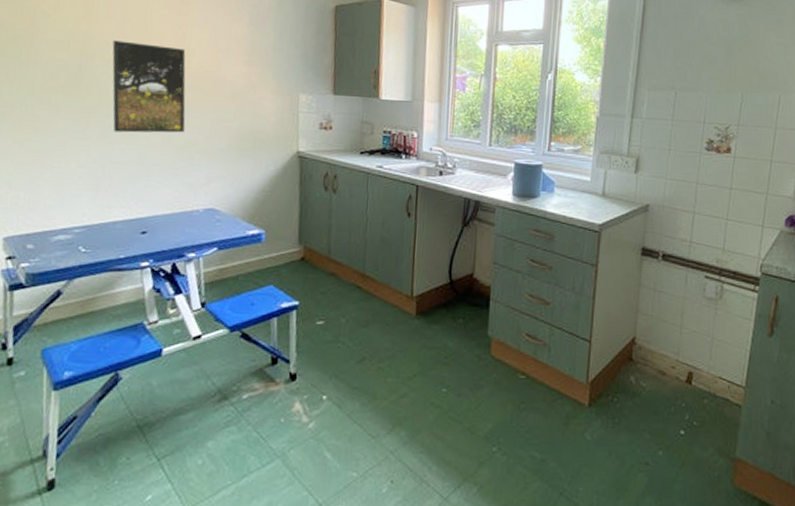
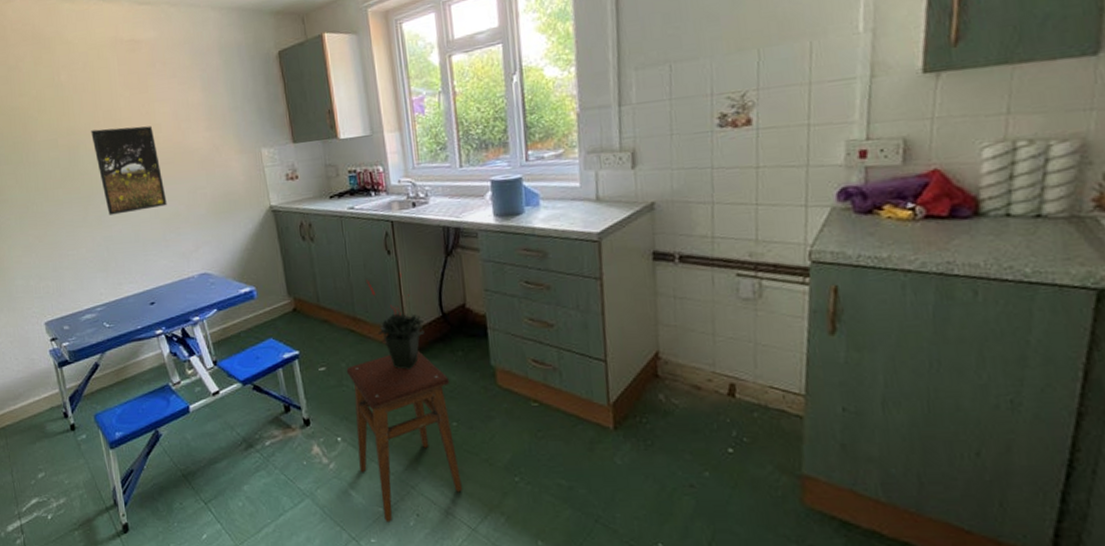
stool: none [341,314,447,489] -> present [346,351,463,523]
potted plant: none [382,235,432,332] -> present [366,272,425,369]

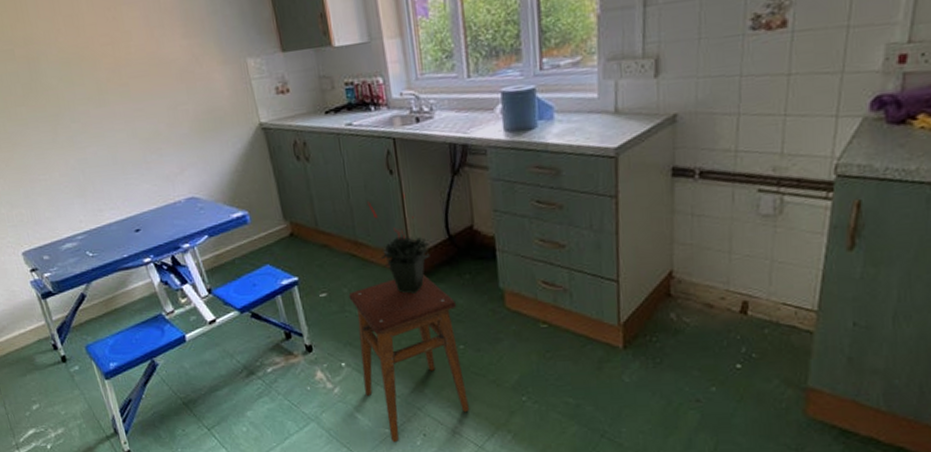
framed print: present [91,125,167,215] -> none [51,33,145,136]

